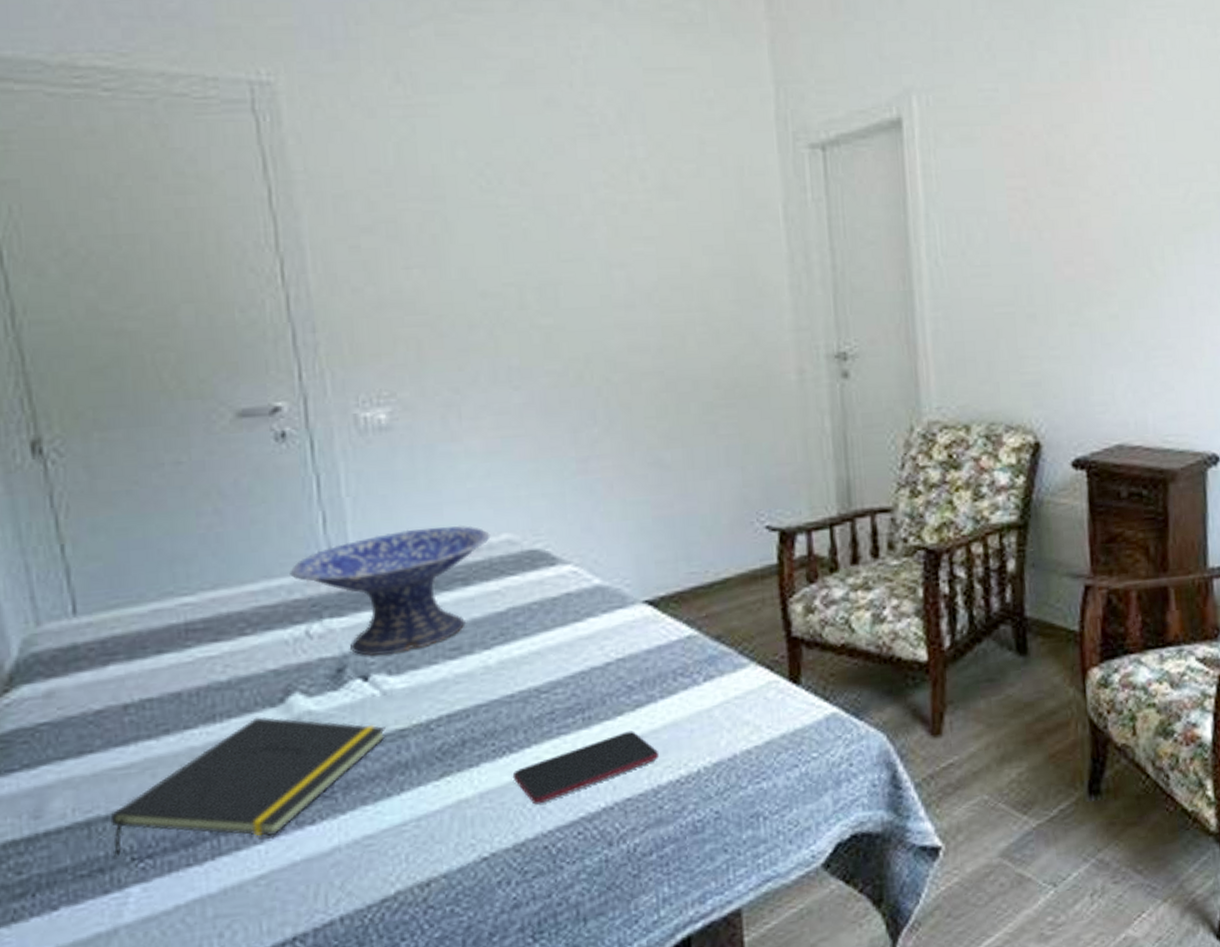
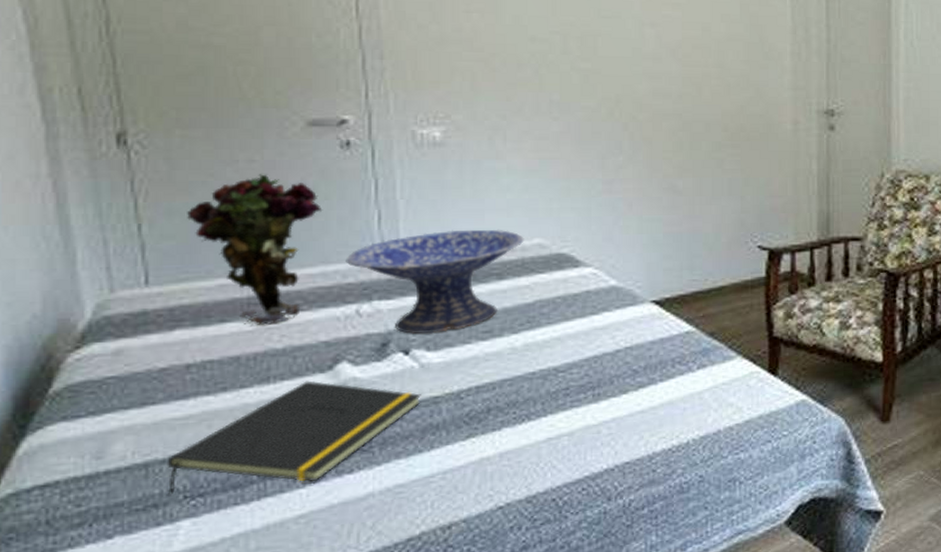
flower: none [112,477,261,655] -> present [187,174,323,325]
smartphone: present [512,730,658,805] -> none [529,407,655,464]

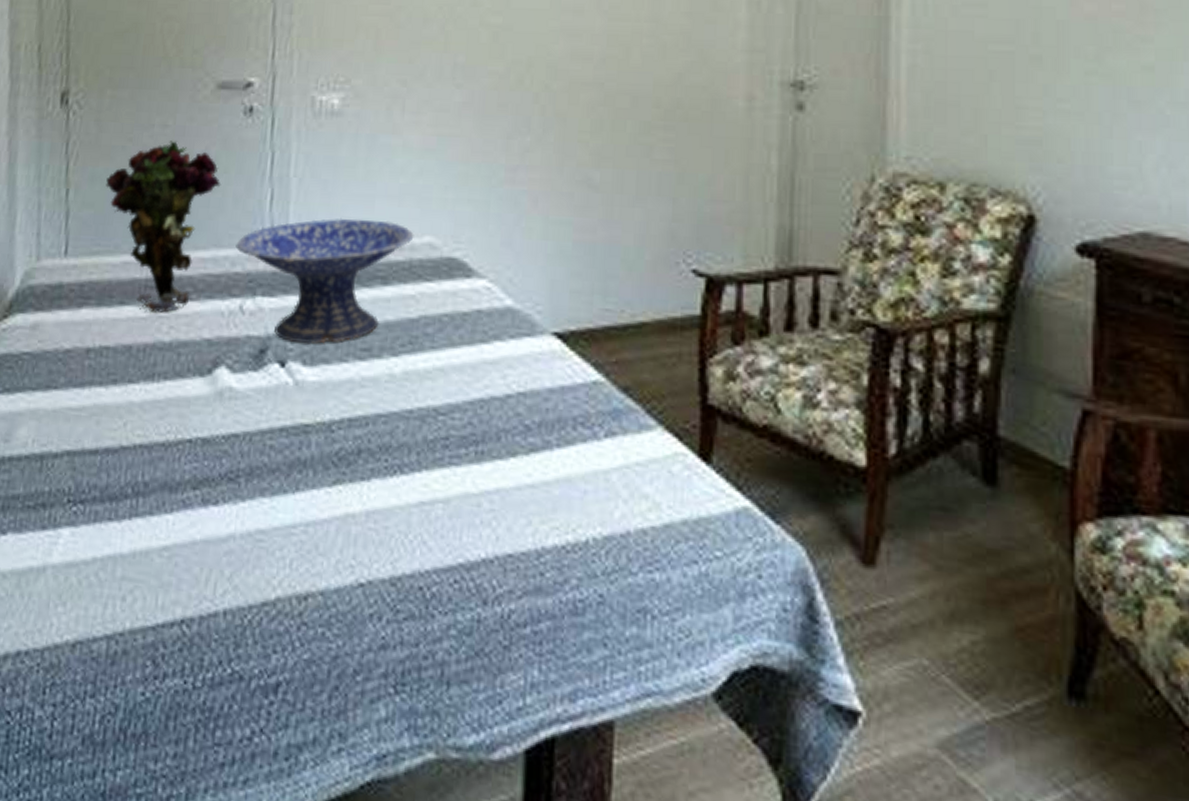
notepad: present [167,380,421,494] -> none [56,383,292,508]

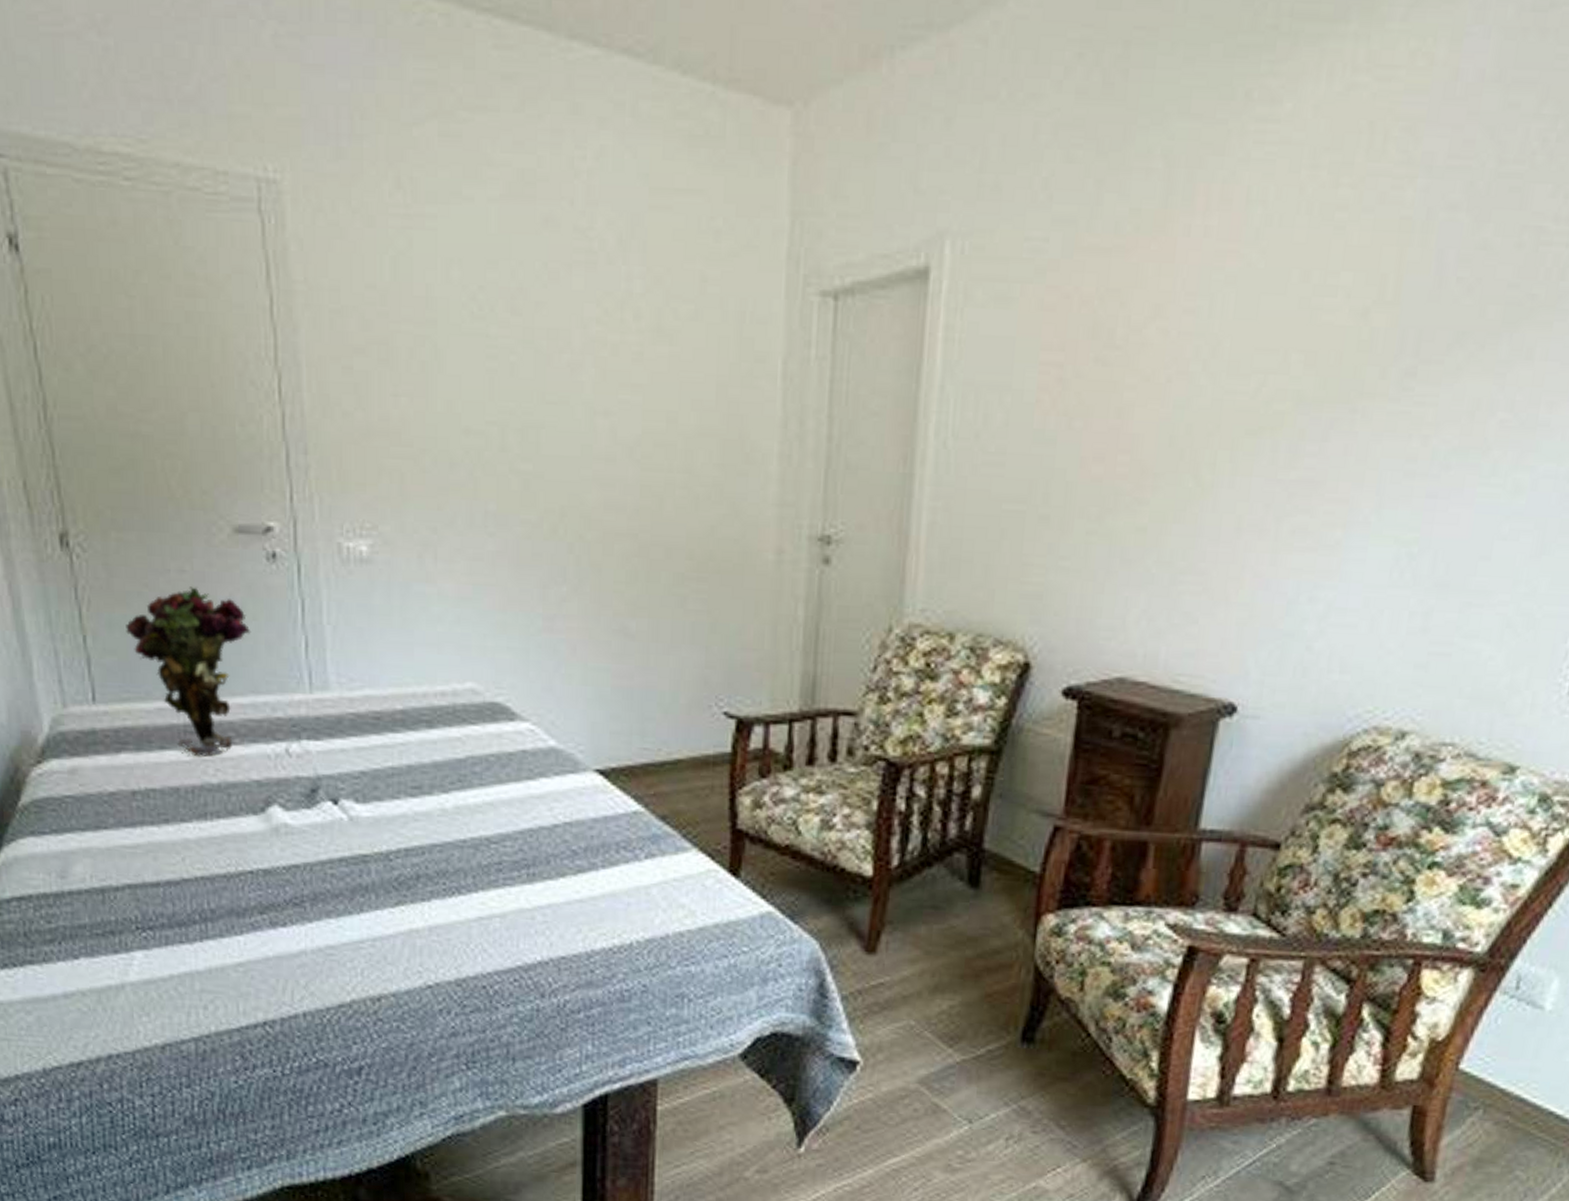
decorative bowl: present [236,218,414,344] -> none [274,665,456,784]

